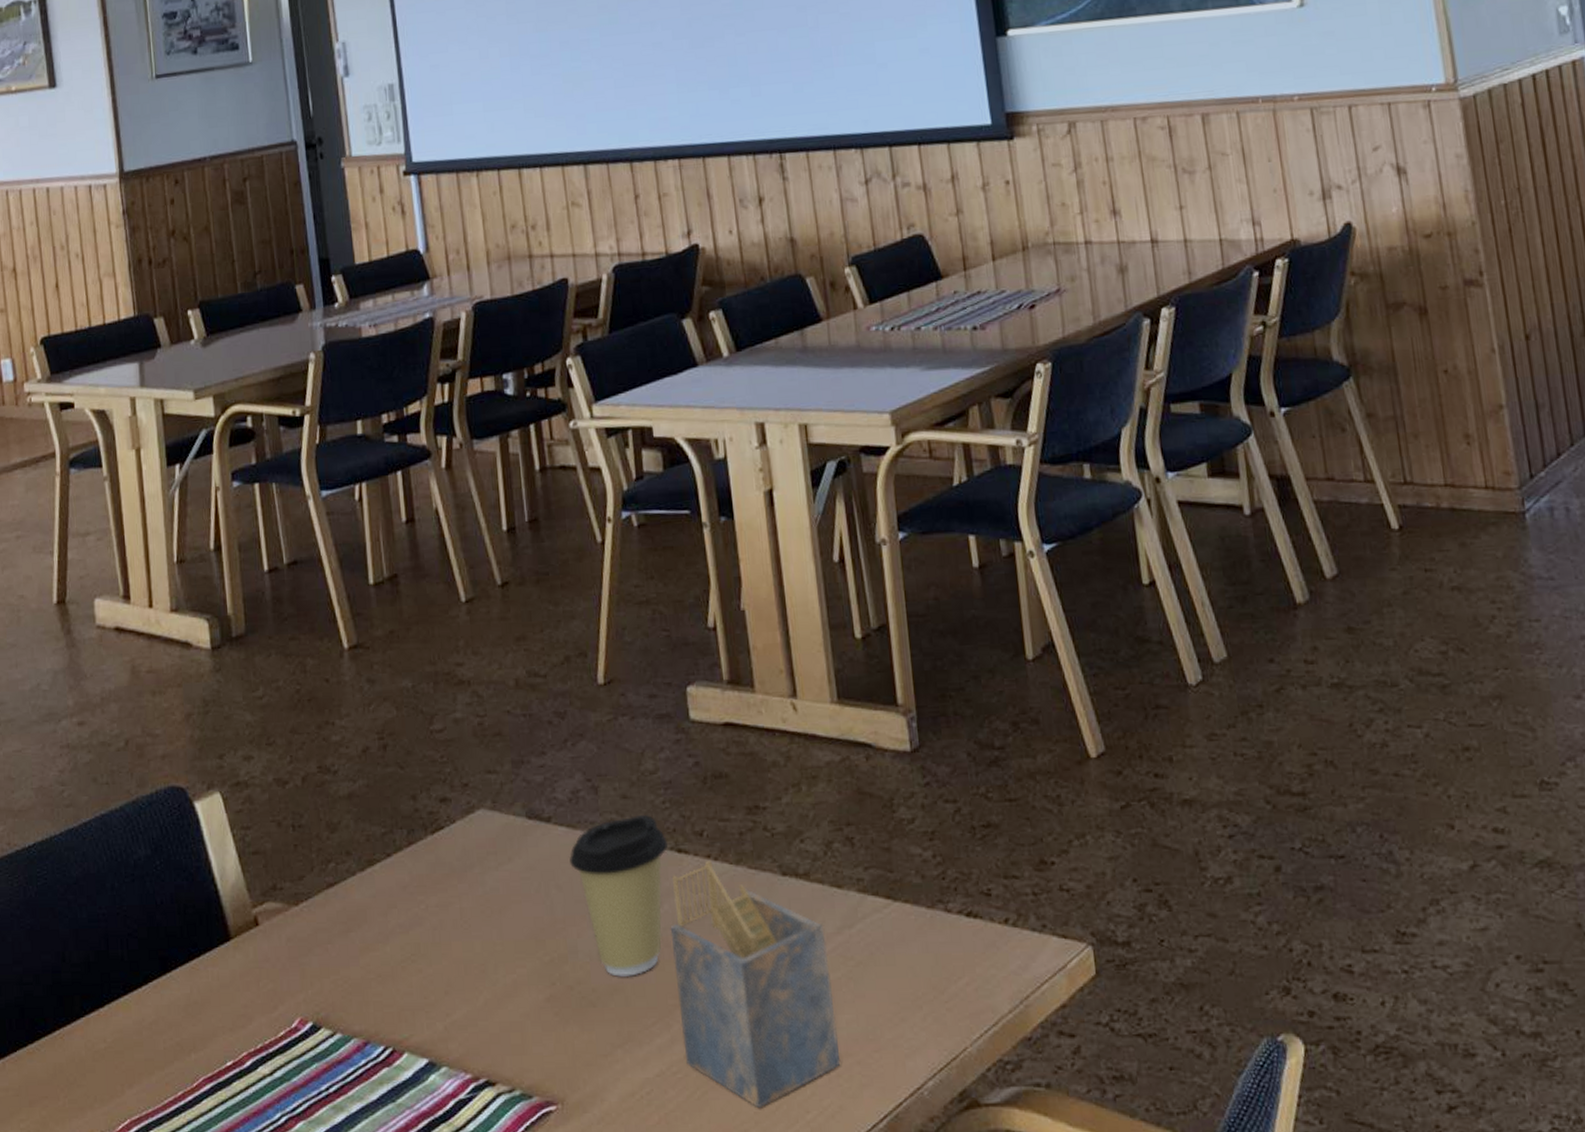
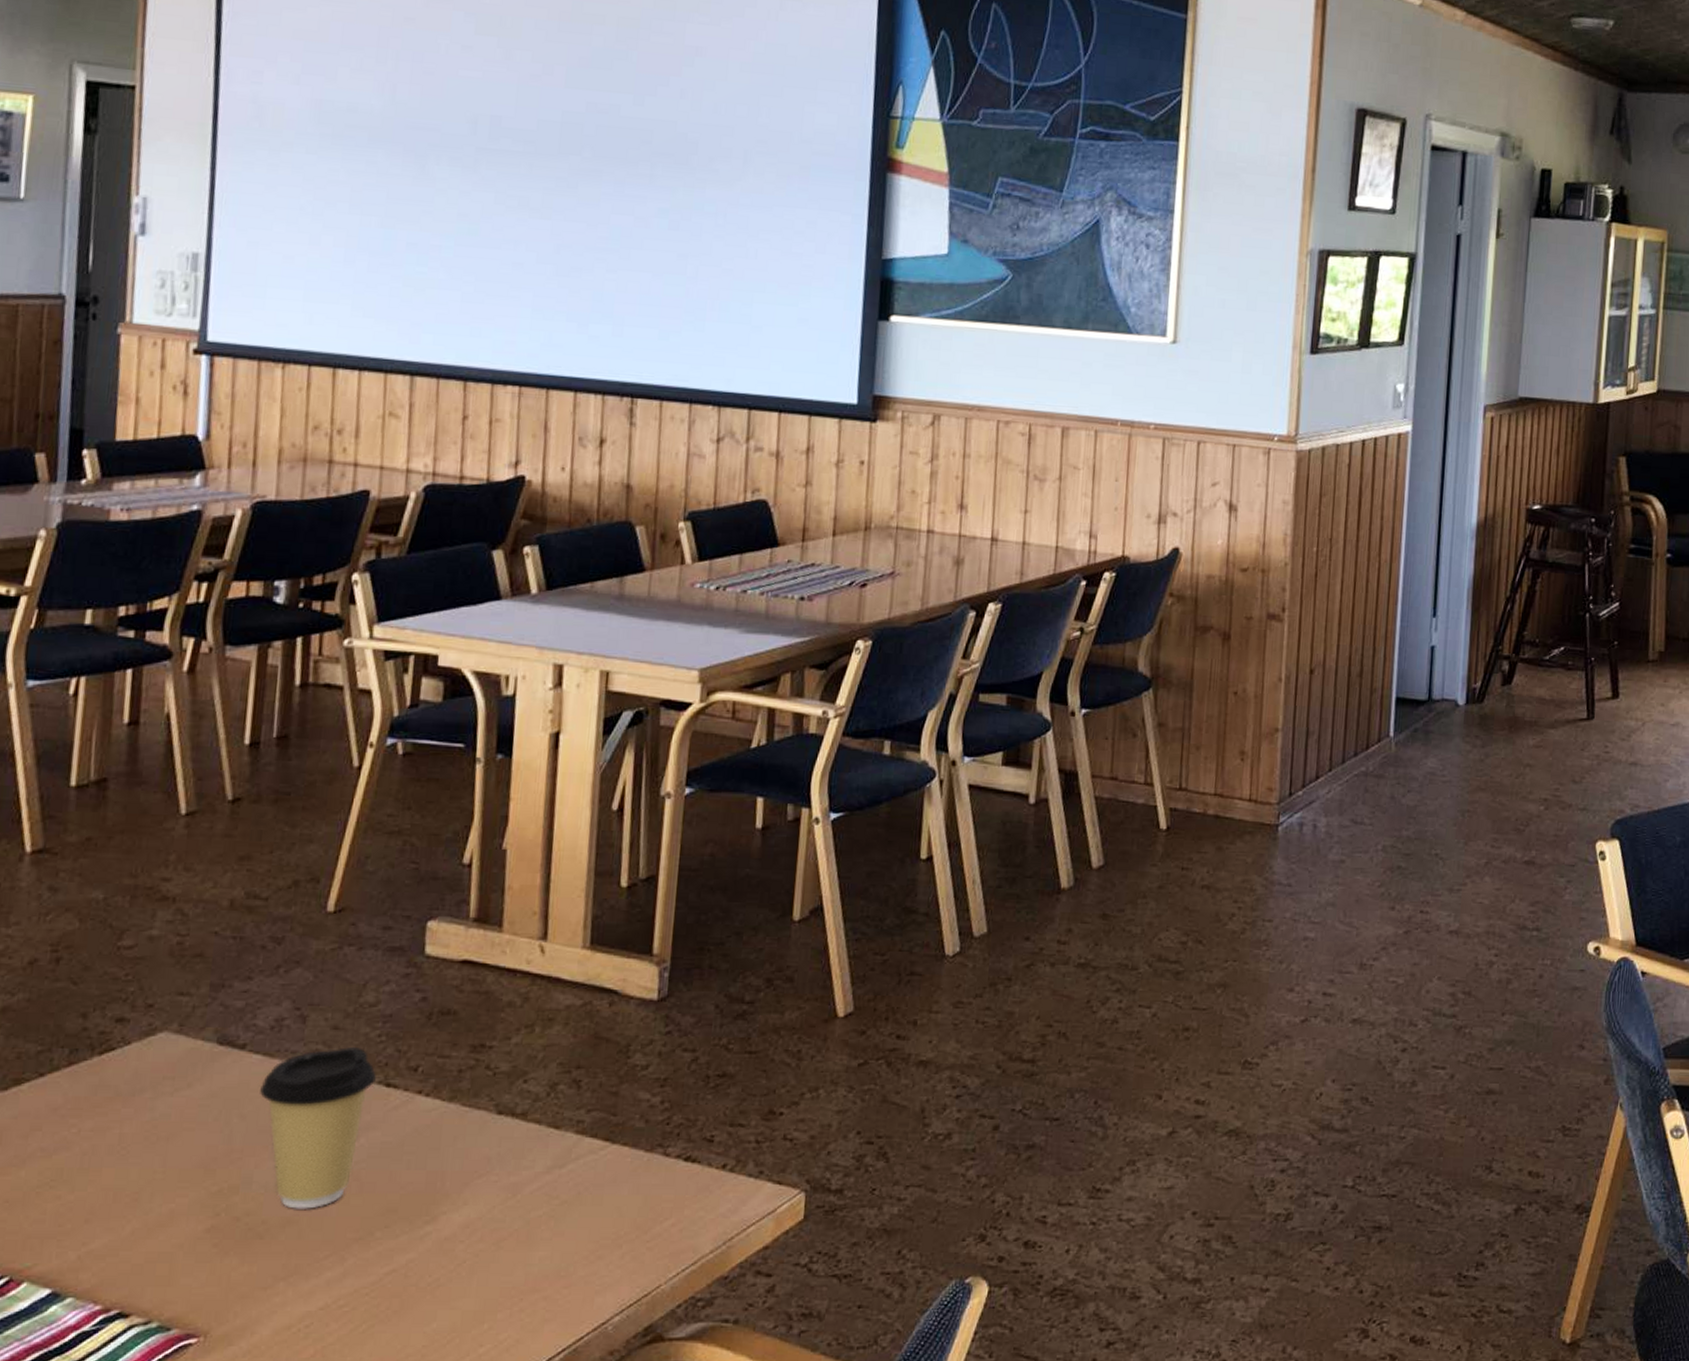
napkin holder: present [670,861,841,1107] -> none [356,1096,533,1341]

